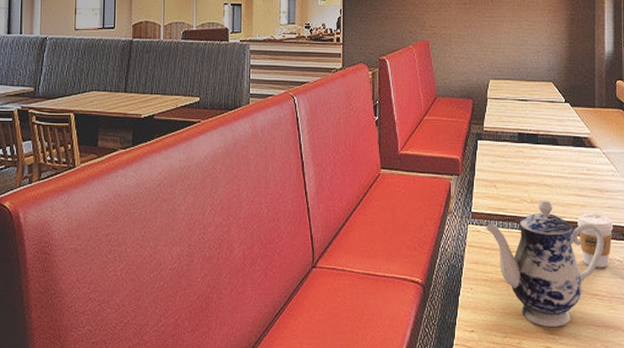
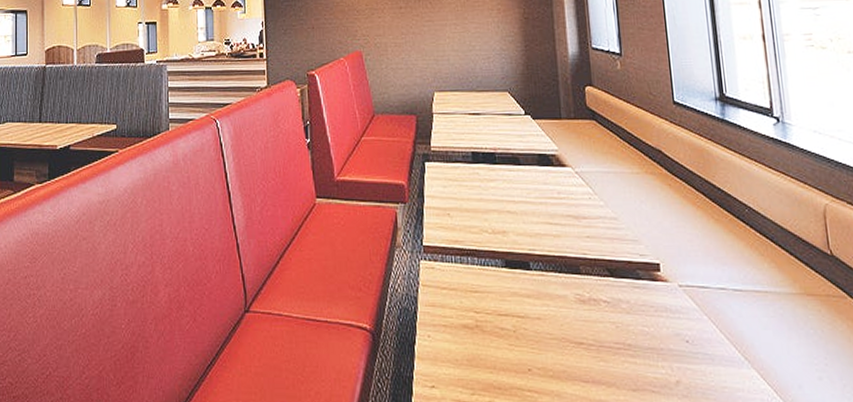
teapot: present [486,200,604,327] -> none [441,230,586,382]
coffee cup: present [577,214,614,268] -> none [550,245,596,311]

